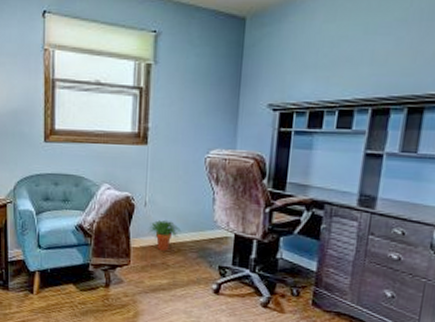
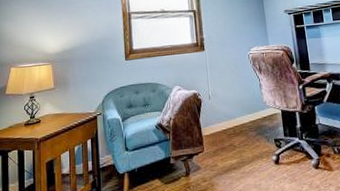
potted plant: present [148,219,180,251] -> none [214,107,240,134]

